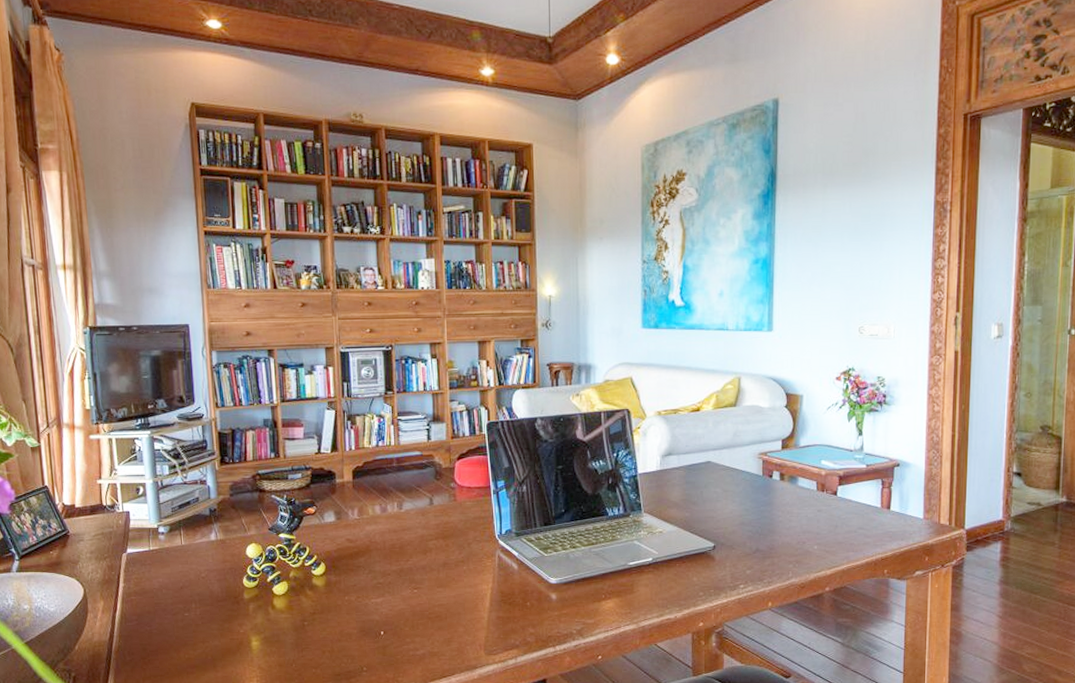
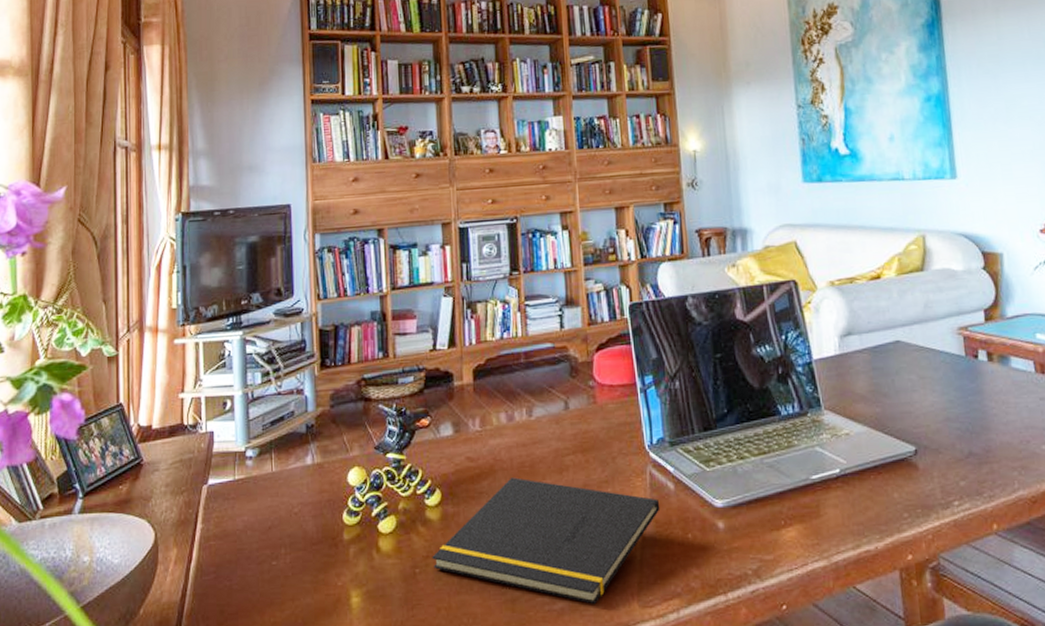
notepad: none [318,556,506,651] -> present [432,477,660,604]

